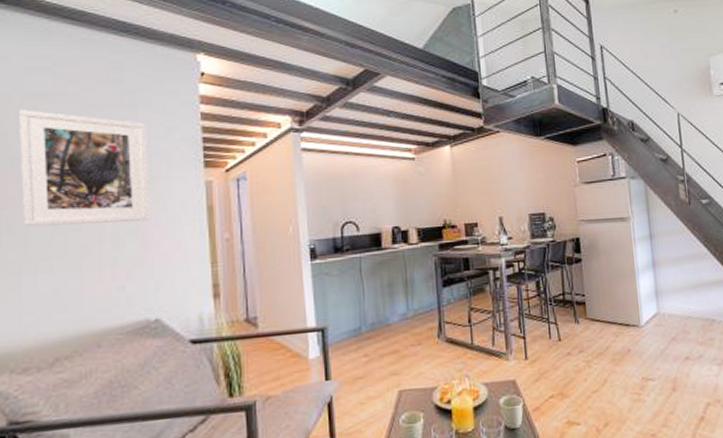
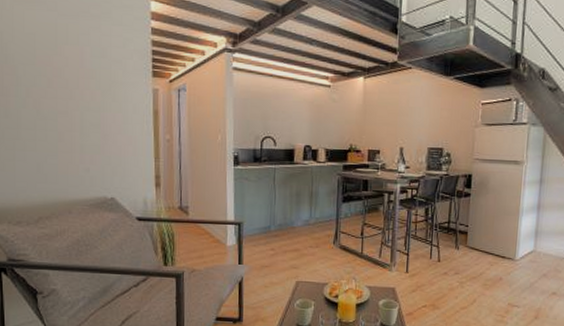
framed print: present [20,110,151,227] -> none [11,14,110,118]

